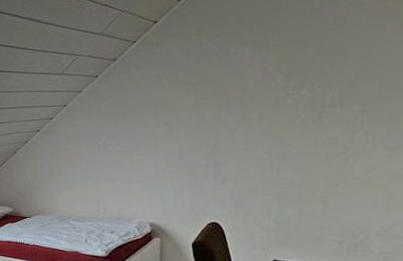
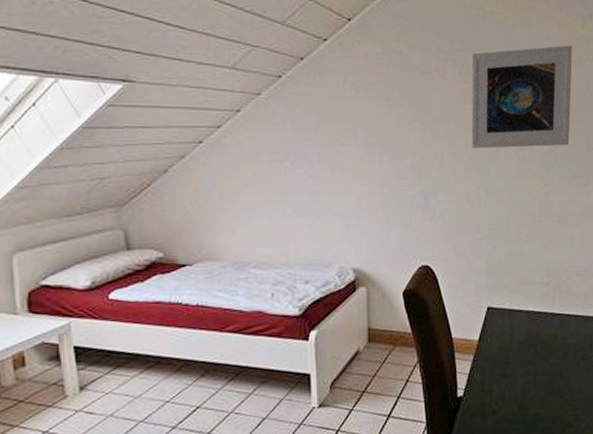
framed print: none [266,9,392,121] -> present [471,45,572,149]

